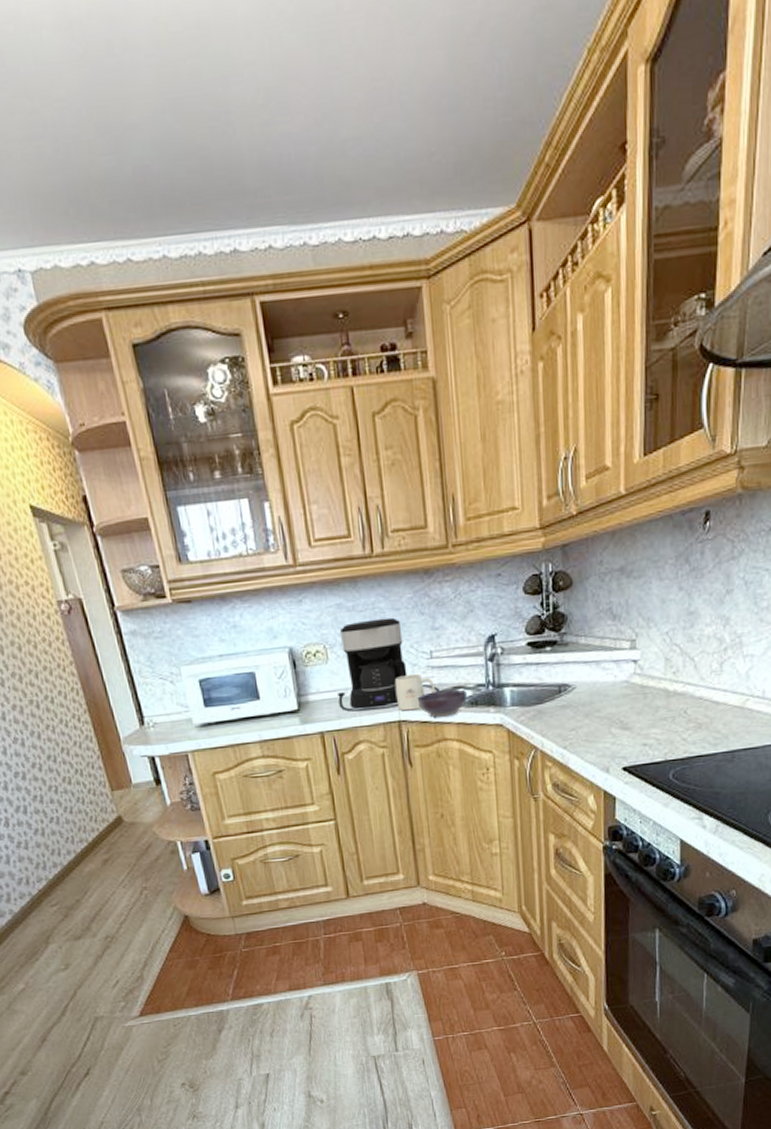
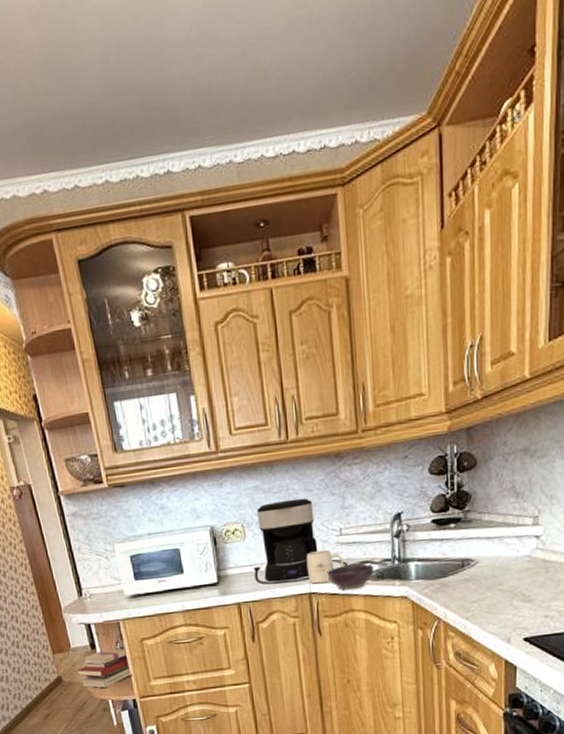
books: none [140,782,204,830] -> present [77,647,133,689]

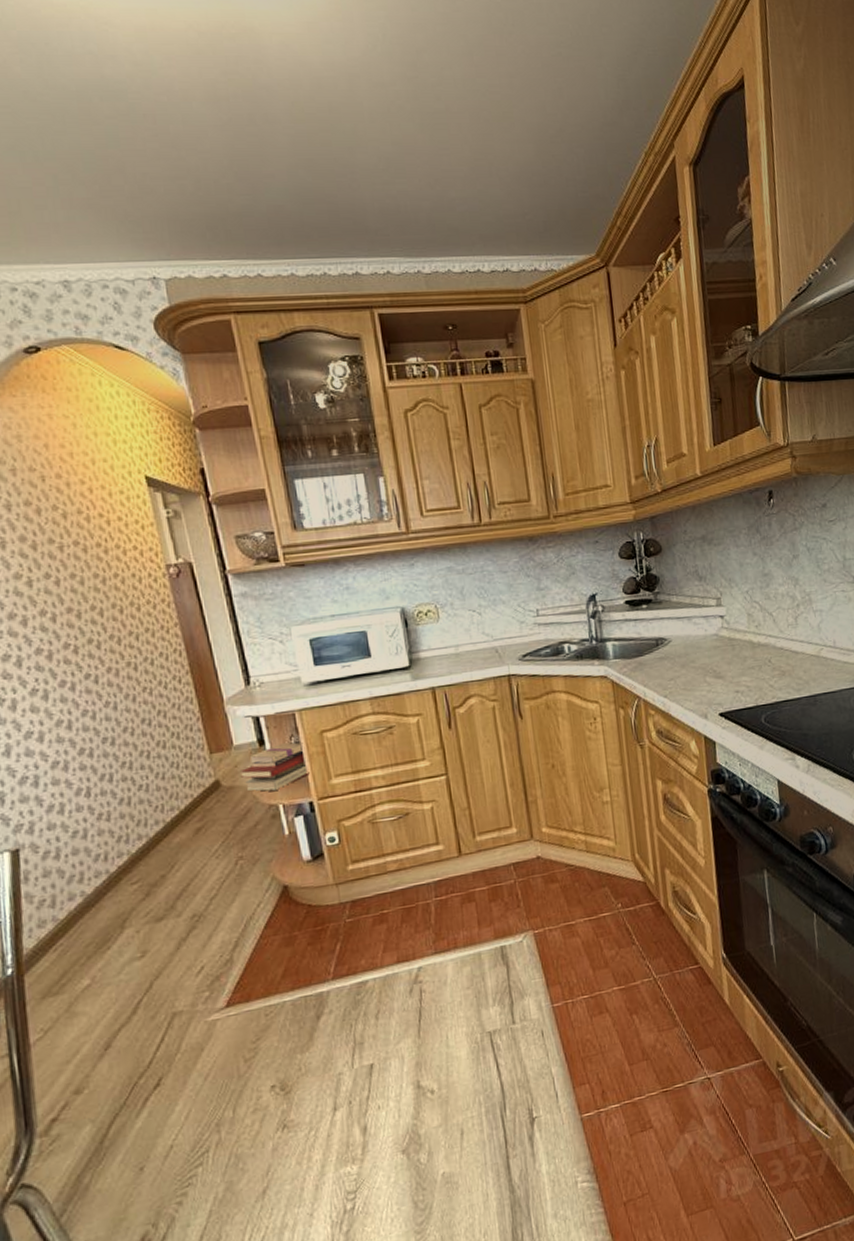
coffee maker: present [254,498,349,585] -> none [449,579,547,667]
mug: present [306,549,345,584] -> none [503,630,543,666]
bowl: present [327,564,374,590] -> none [525,644,573,671]

